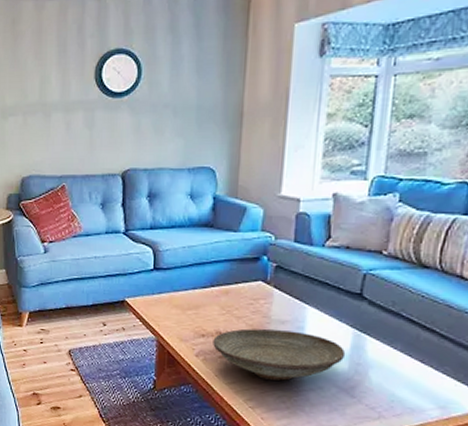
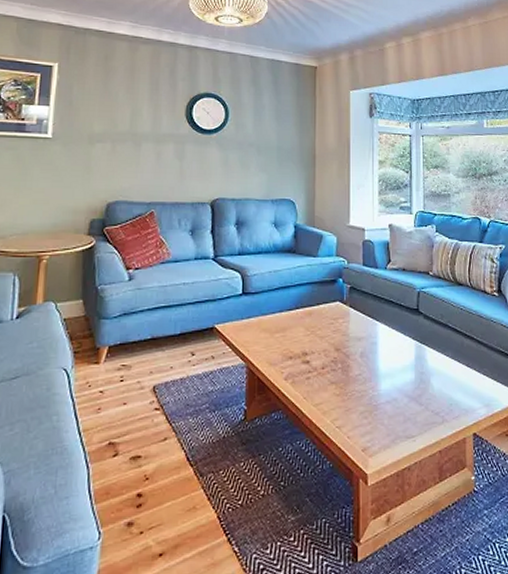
decorative bowl: present [213,328,346,381] -> none [300,347,412,397]

